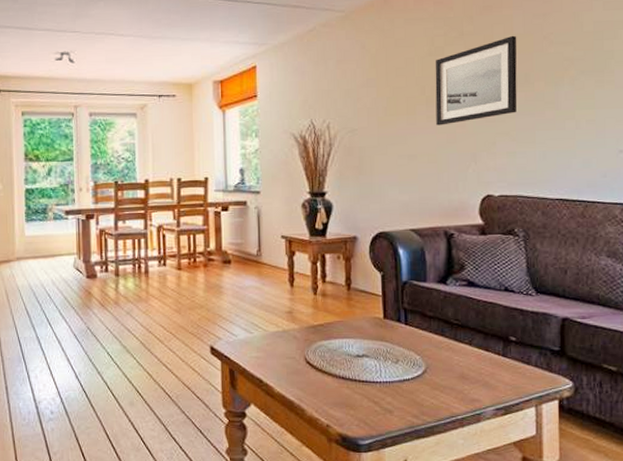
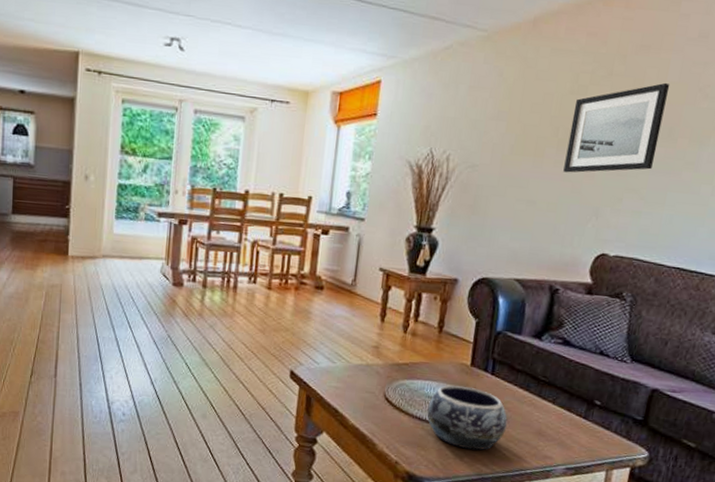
decorative bowl: none [349,339,429,403] -> present [427,385,507,451]

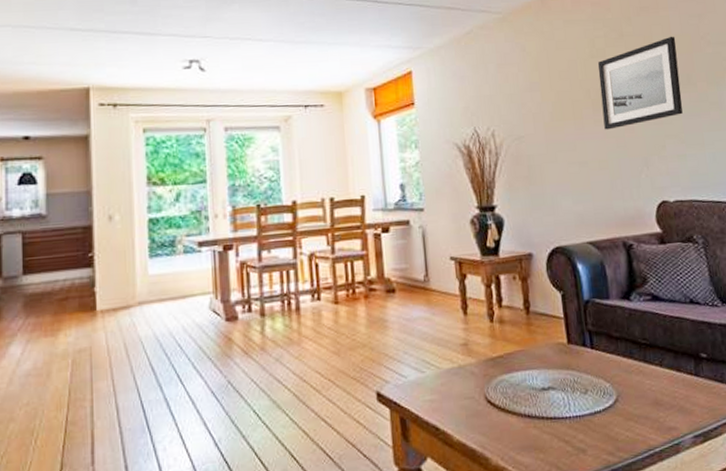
decorative bowl: present [427,385,507,451] -> none [534,367,622,440]

